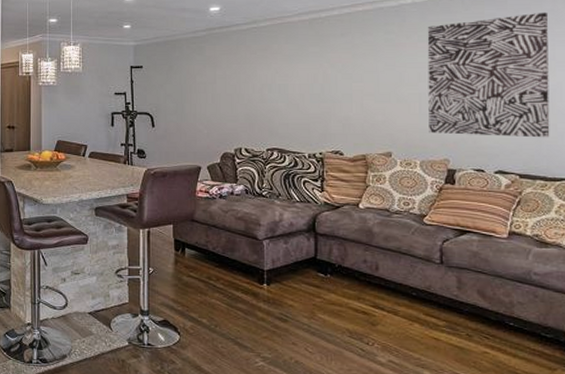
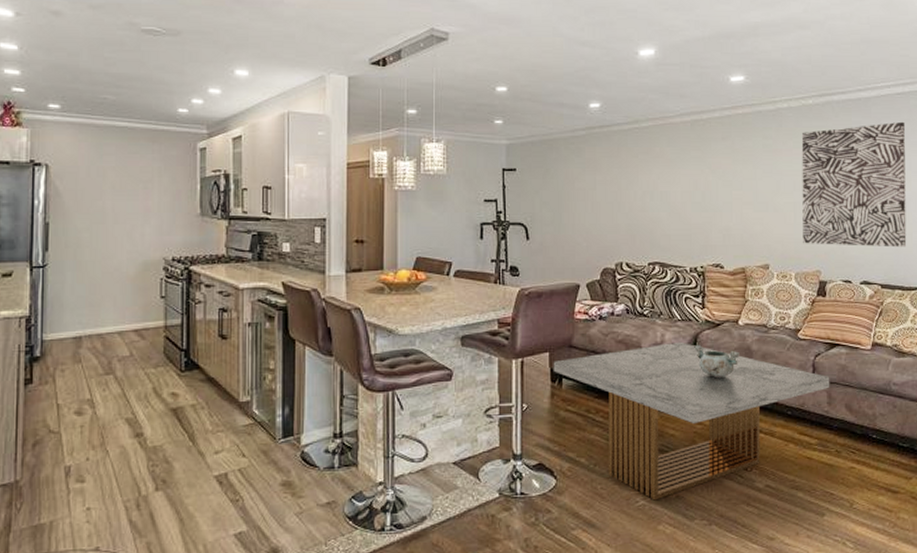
coffee table: none [176,221,460,363] -> present [553,341,830,501]
decorative bowl: none [313,225,360,256] -> present [694,345,740,377]

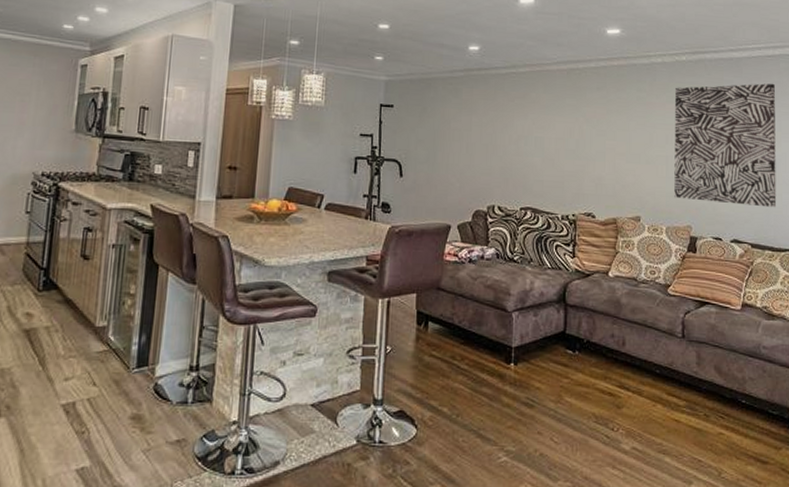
coffee table: present [553,341,830,501] -> none [419,290,699,458]
decorative bowl: present [694,345,740,377] -> none [563,295,609,330]

